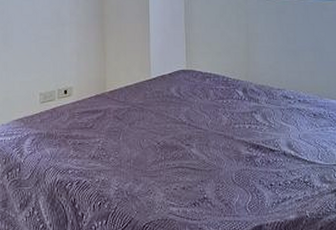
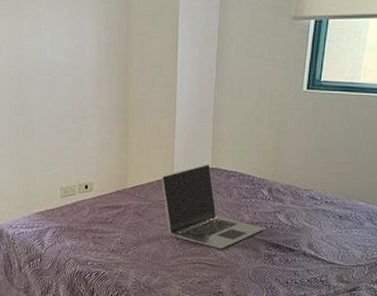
laptop: none [139,66,244,152] -> present [161,164,265,249]

